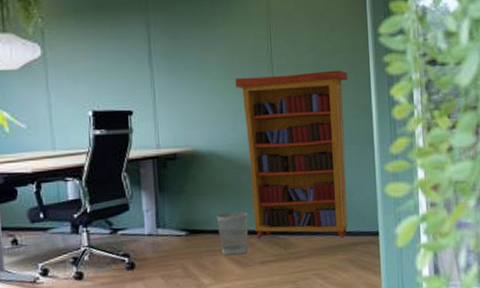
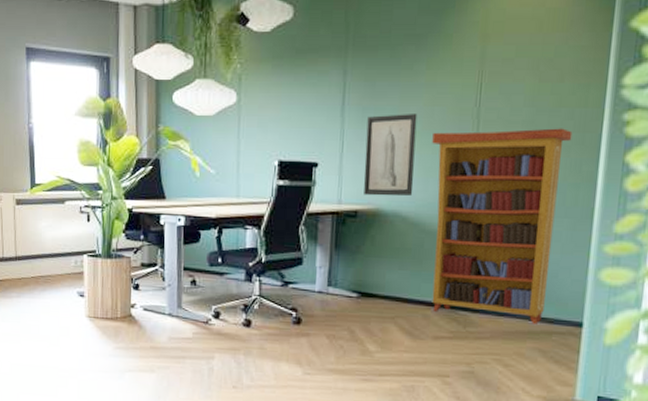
wall art: none [174,62,225,139] -> present [363,114,418,197]
wastebasket: present [216,212,249,256] -> none [391,279,427,326]

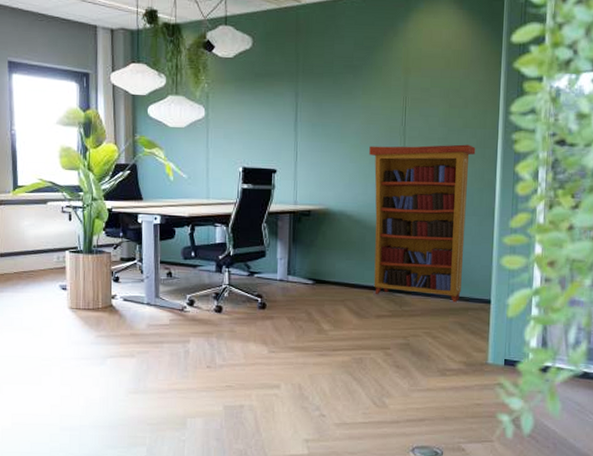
wall art: present [363,114,418,197] -> none [315,130,357,198]

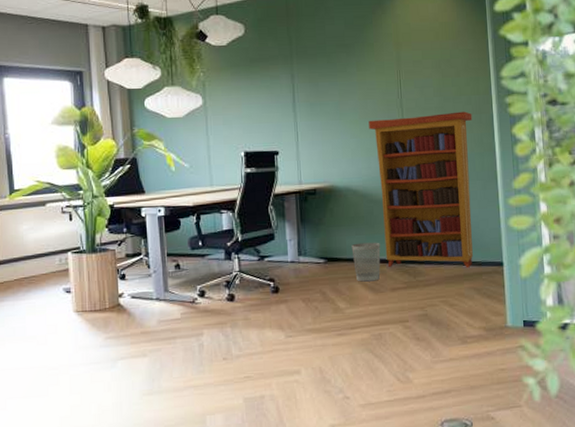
wastebasket: none [340,268,369,307] -> present [351,242,381,282]

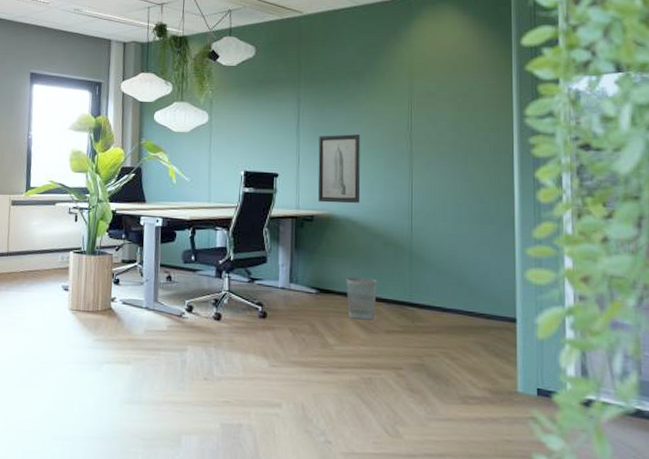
wall art: none [315,106,359,175] -> present [317,134,361,204]
bookcase: present [368,111,473,268] -> none [374,149,489,320]

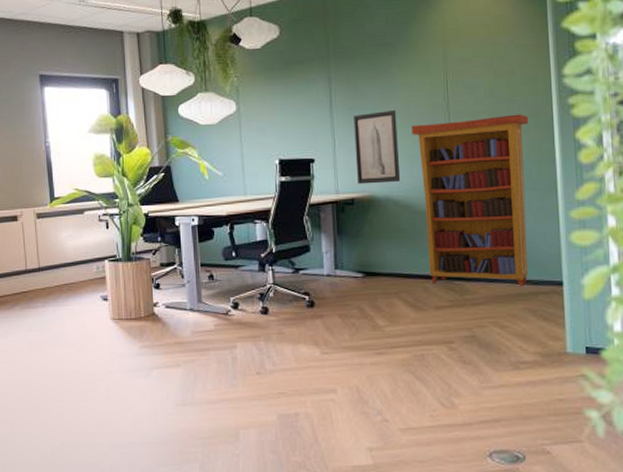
wastebasket: present [346,277,377,320] -> none [391,256,424,299]
bookcase: none [374,149,489,320] -> present [411,114,529,287]

